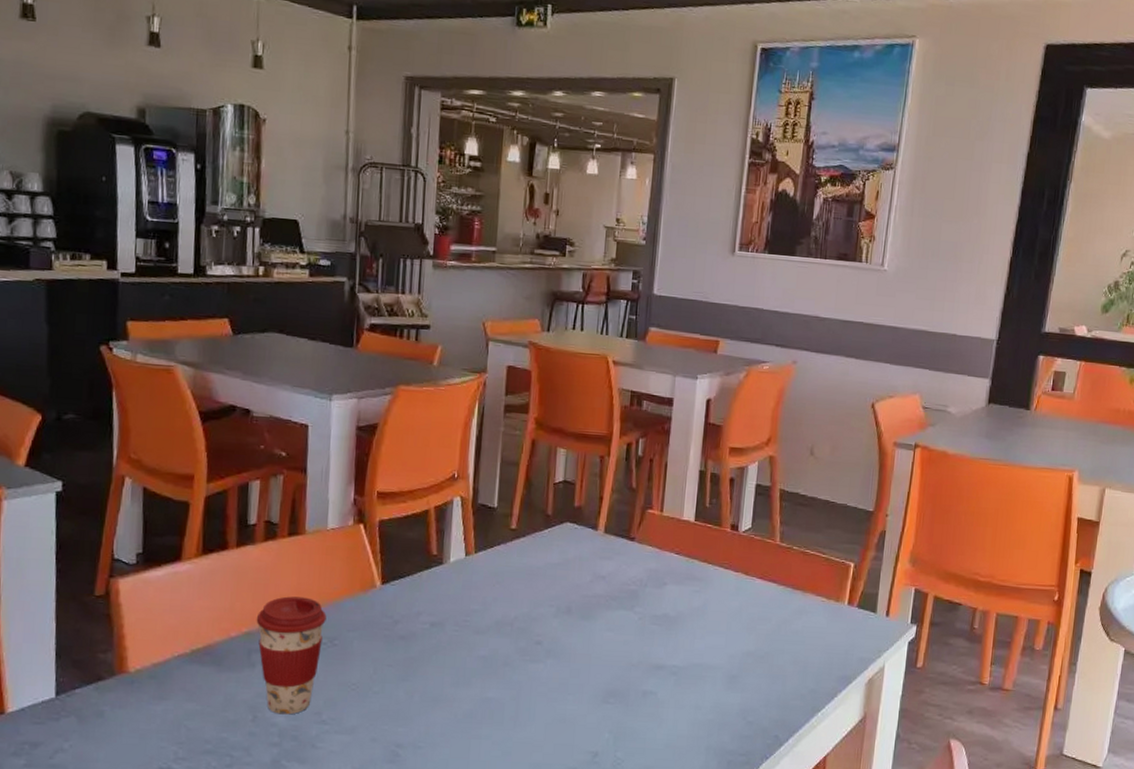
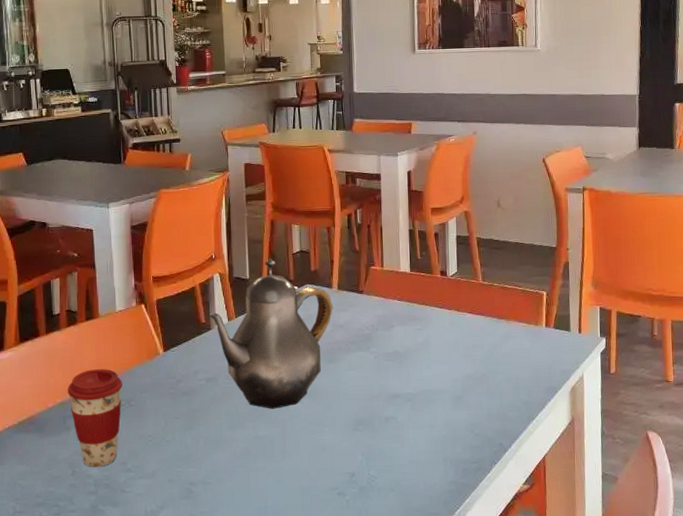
teapot: none [442,485,596,667] -> present [209,258,333,409]

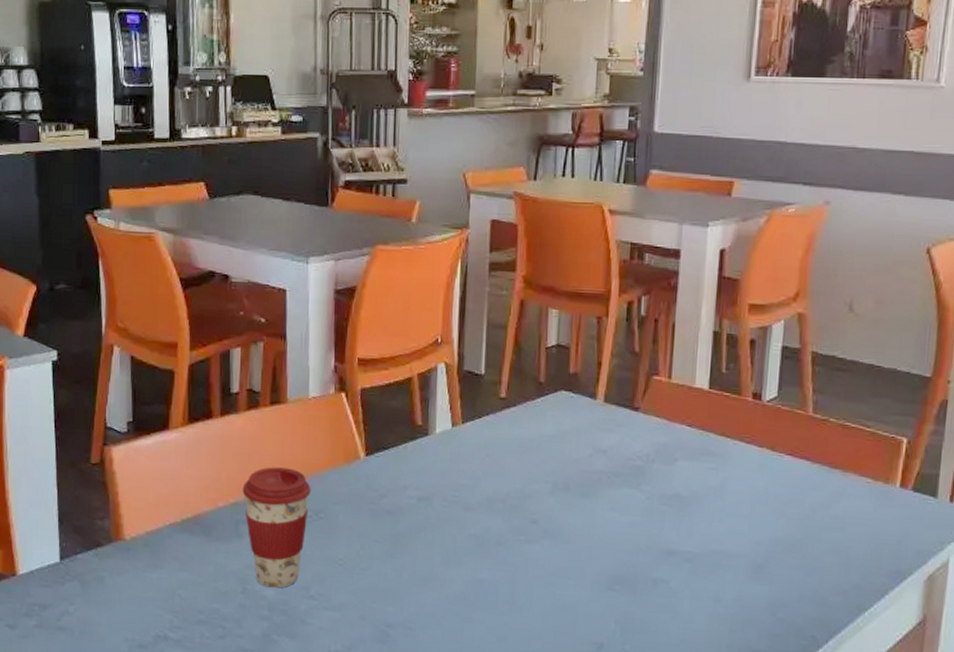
teapot: present [209,258,333,409] -> none [427,350,595,547]

